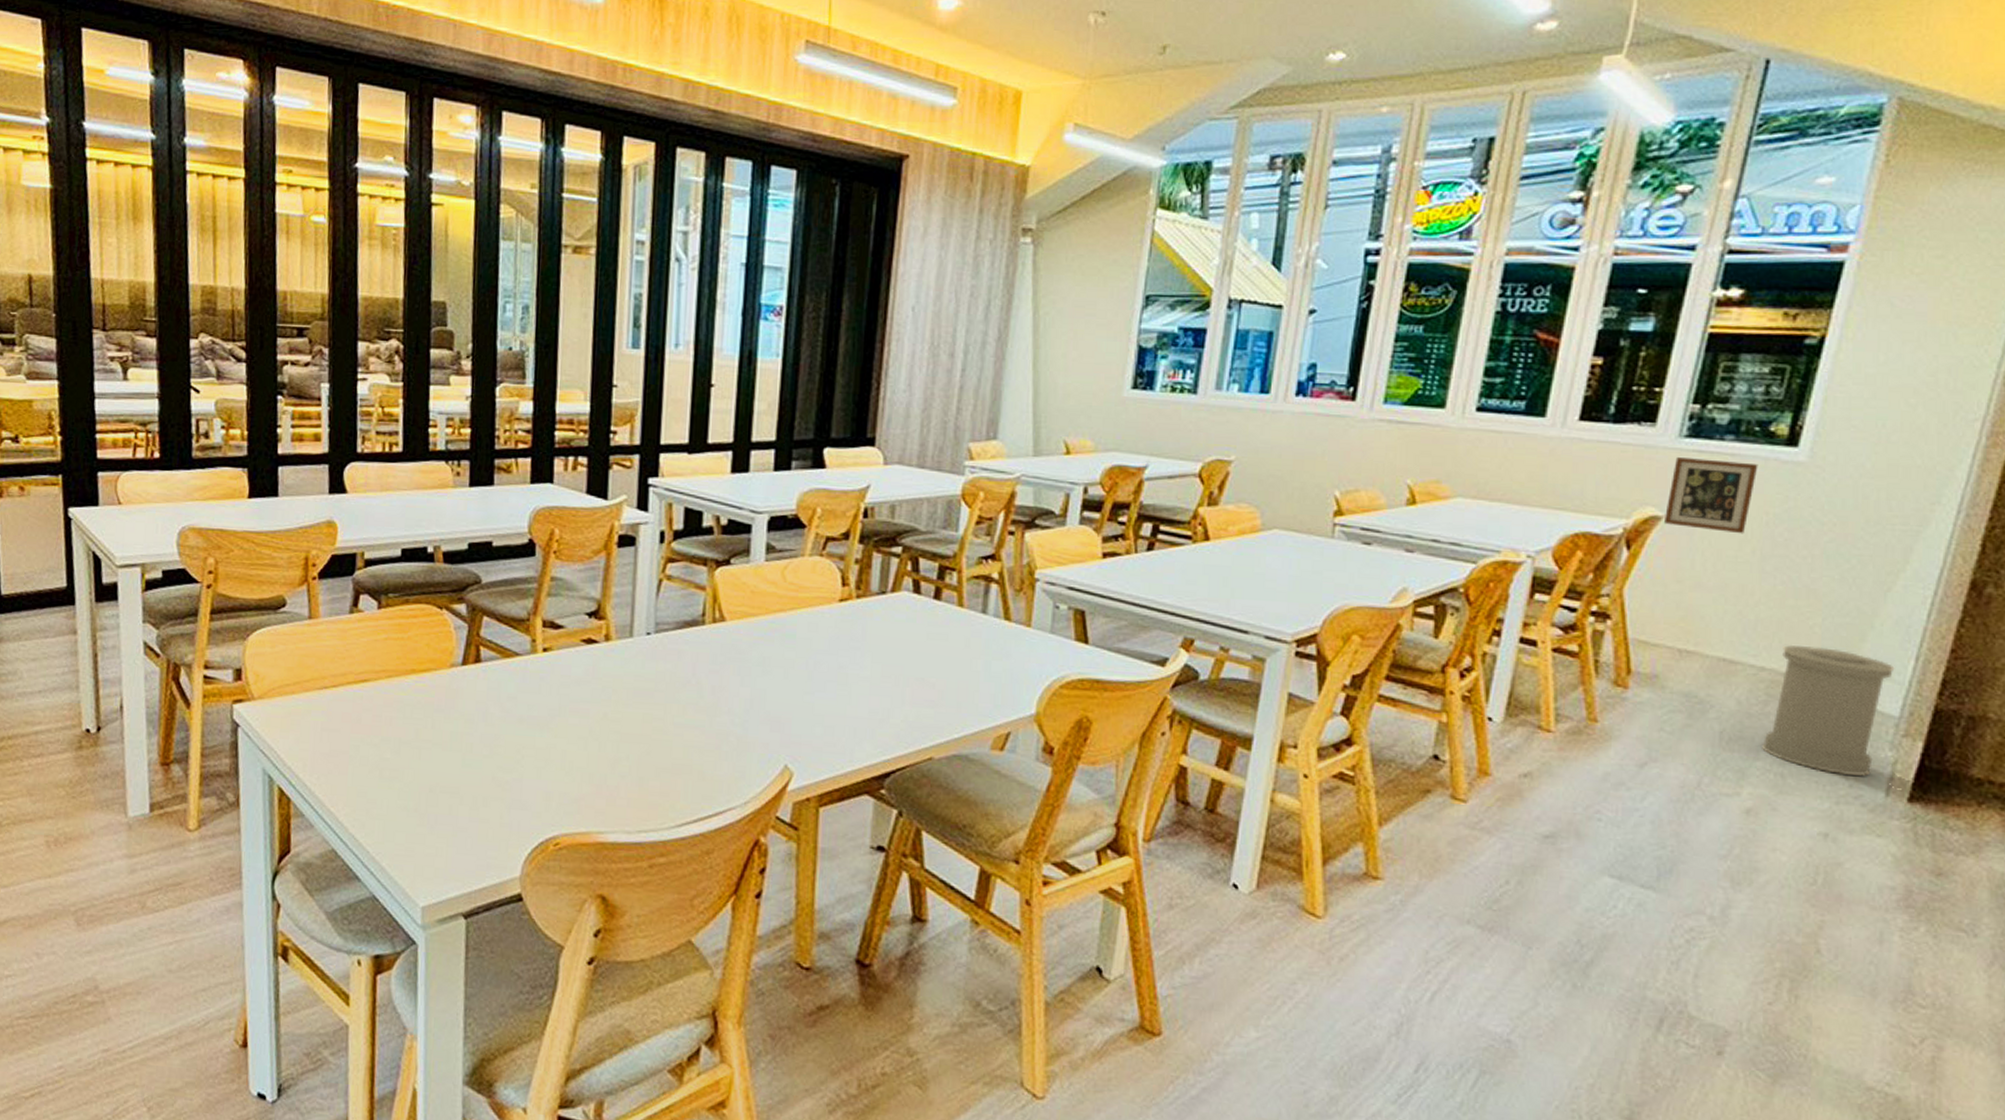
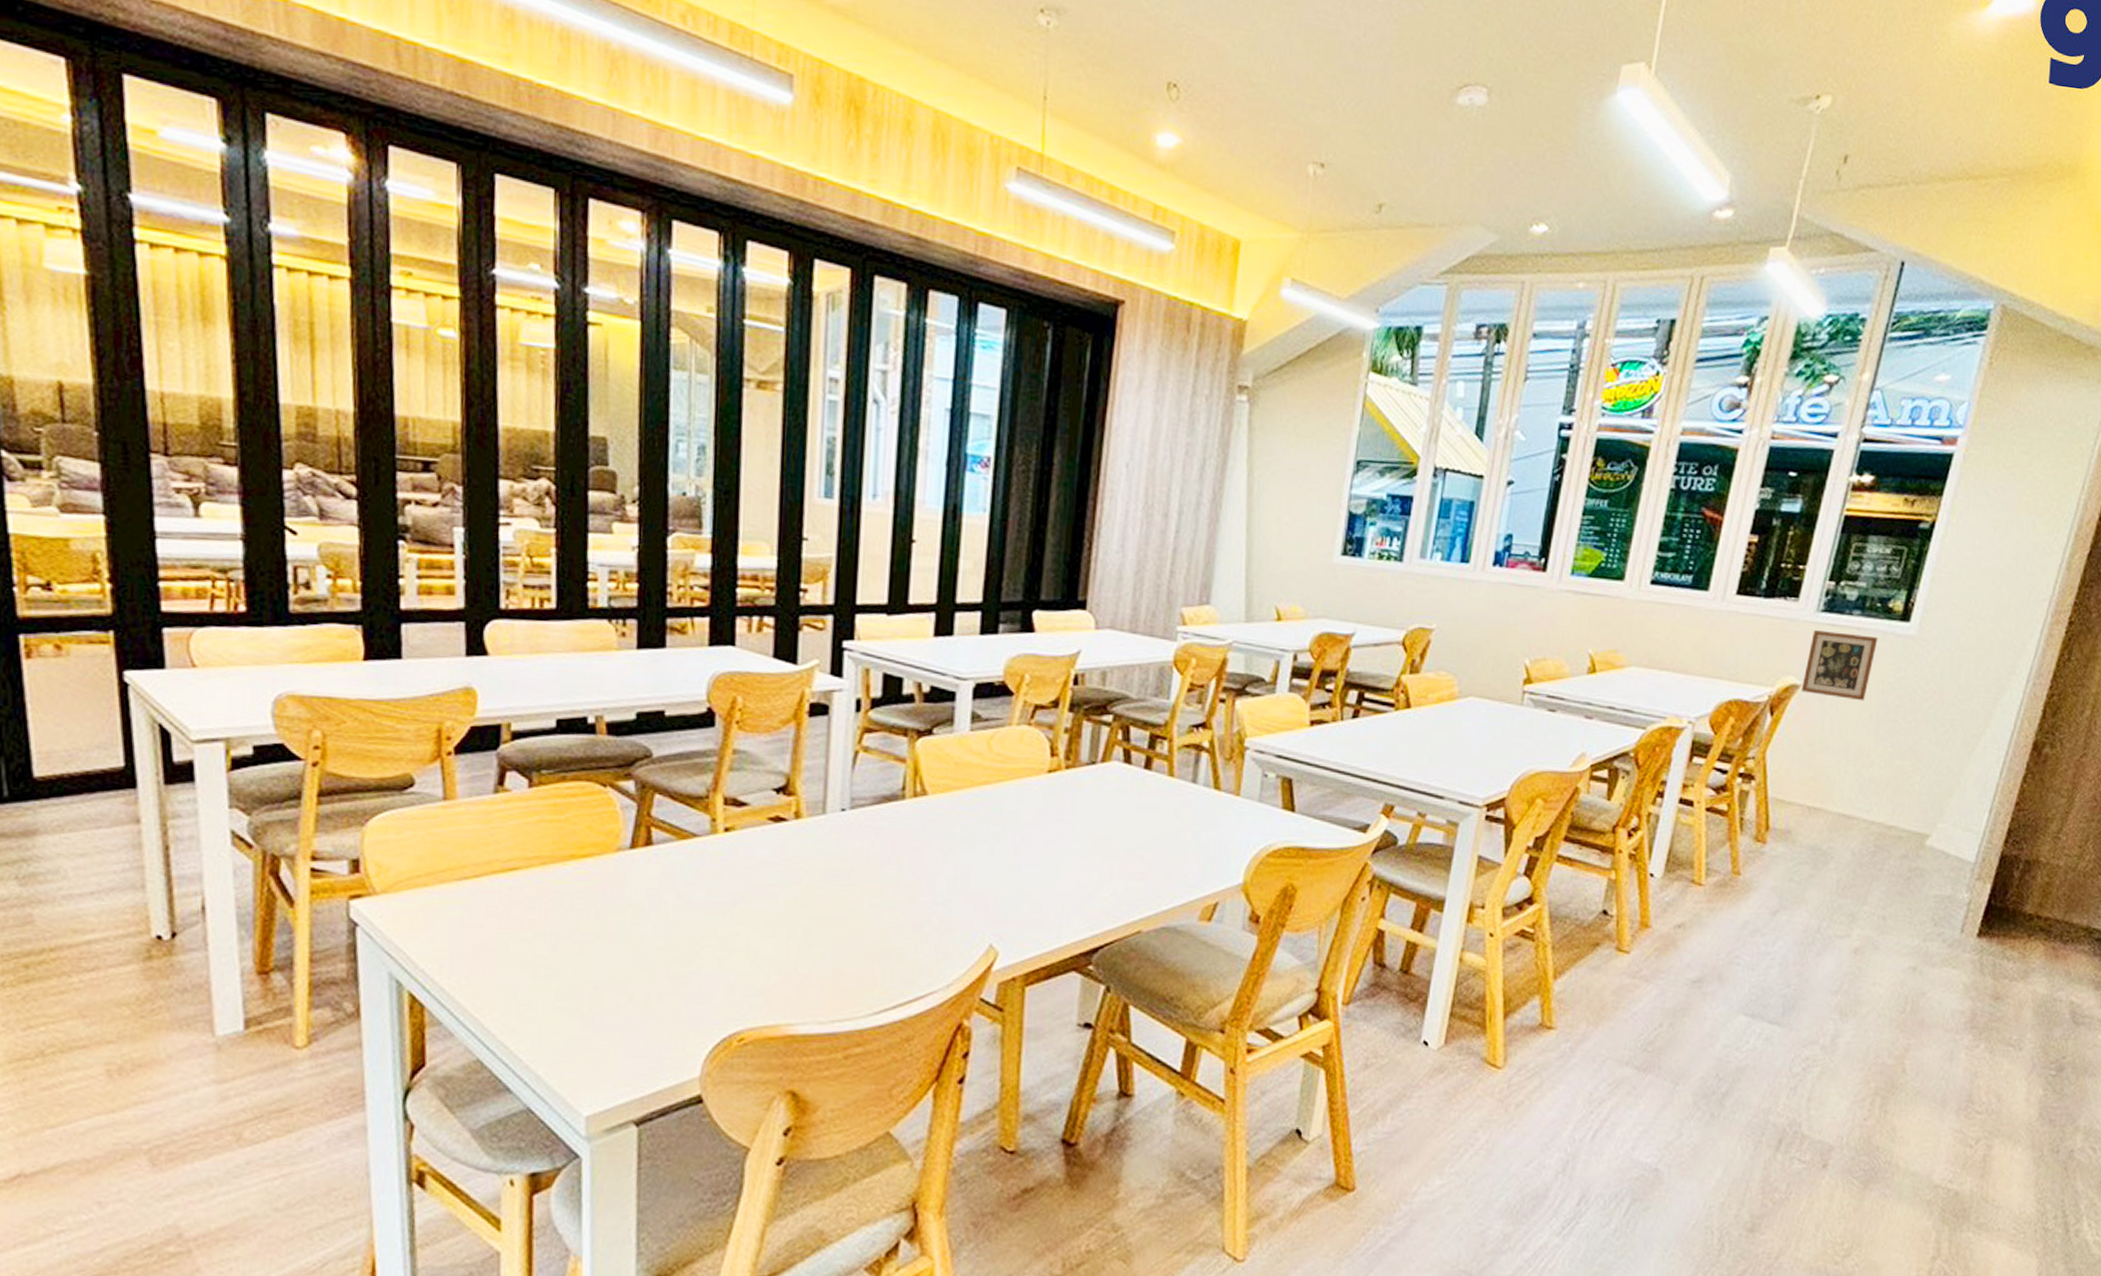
trash can: present [1762,644,1895,776] -> none [1869,800,1974,916]

